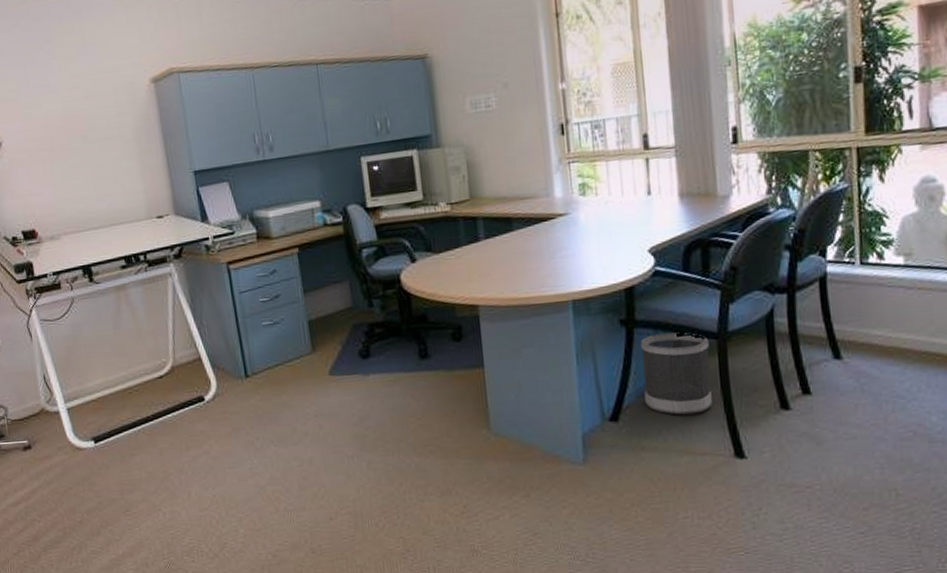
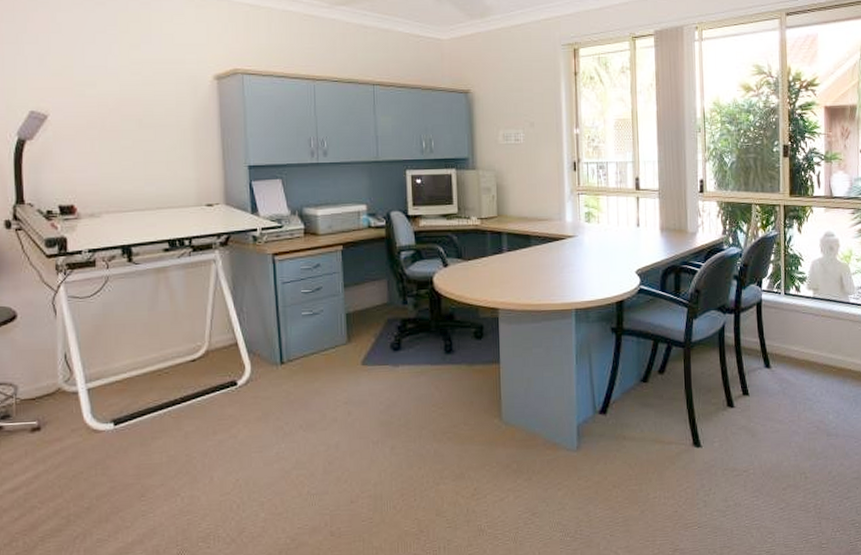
wastebasket: present [640,332,712,415] -> none [626,340,678,410]

